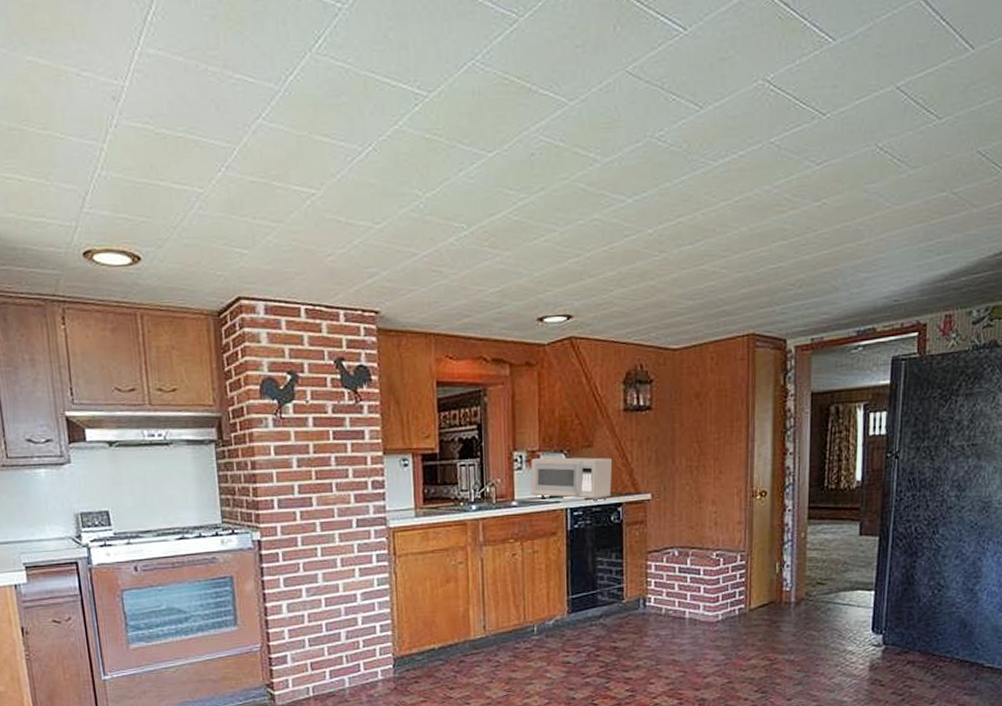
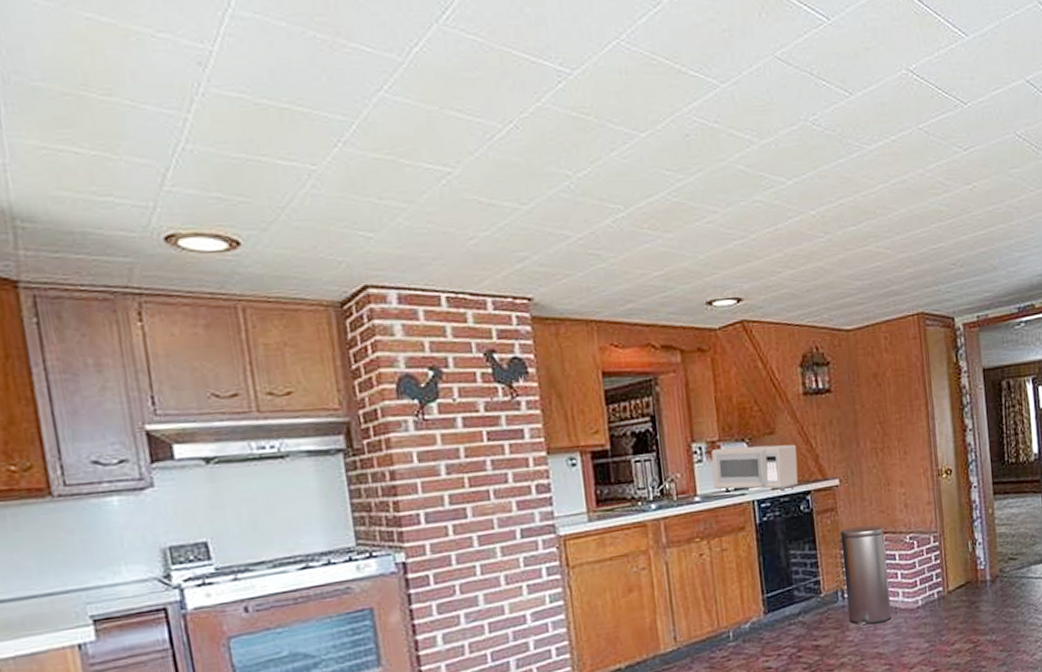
pedal bin: none [647,540,691,633] -> present [840,525,892,625]

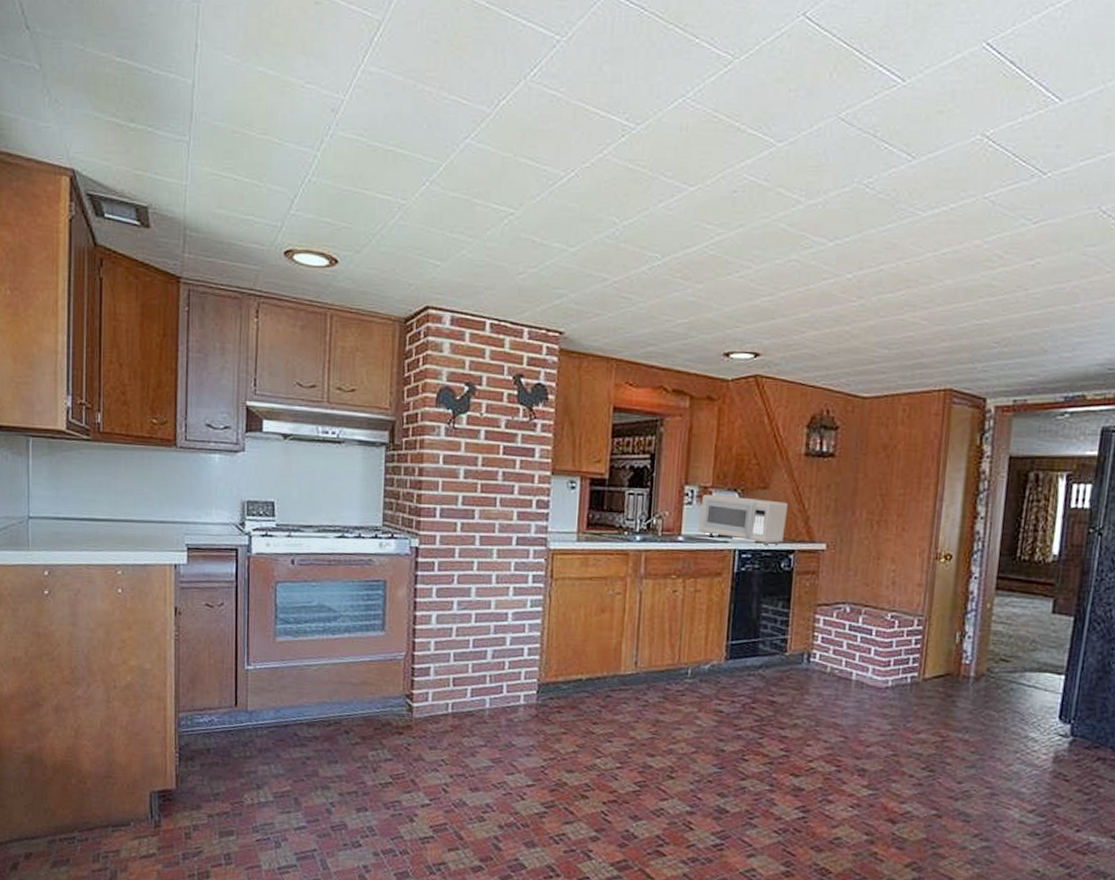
pedal bin: present [840,525,892,625] -> none [810,593,864,695]

